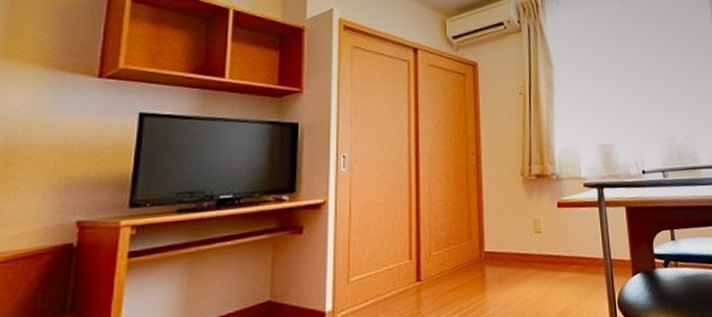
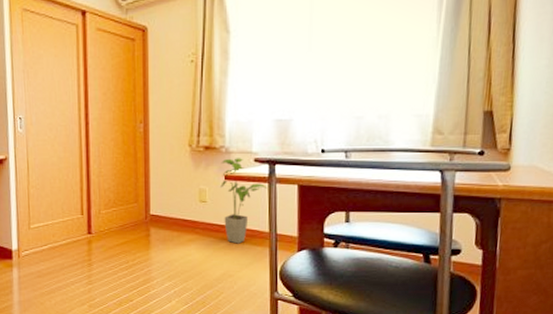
house plant: none [553,184,599,275] -> present [220,158,268,244]

